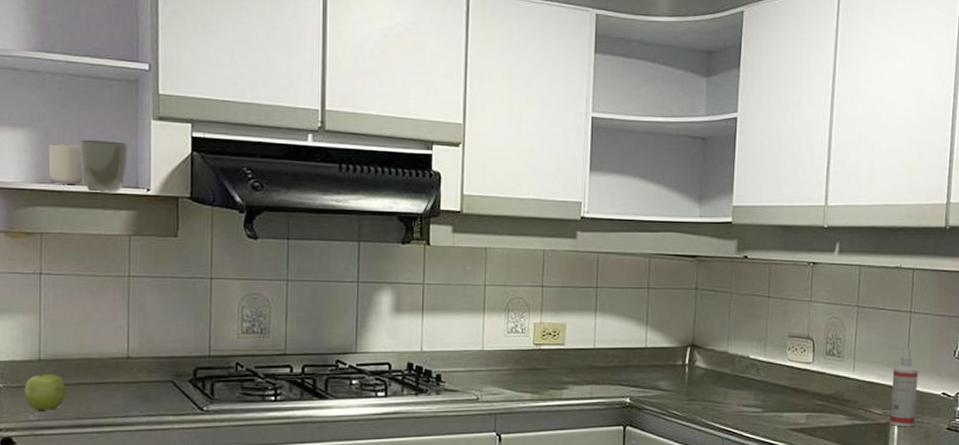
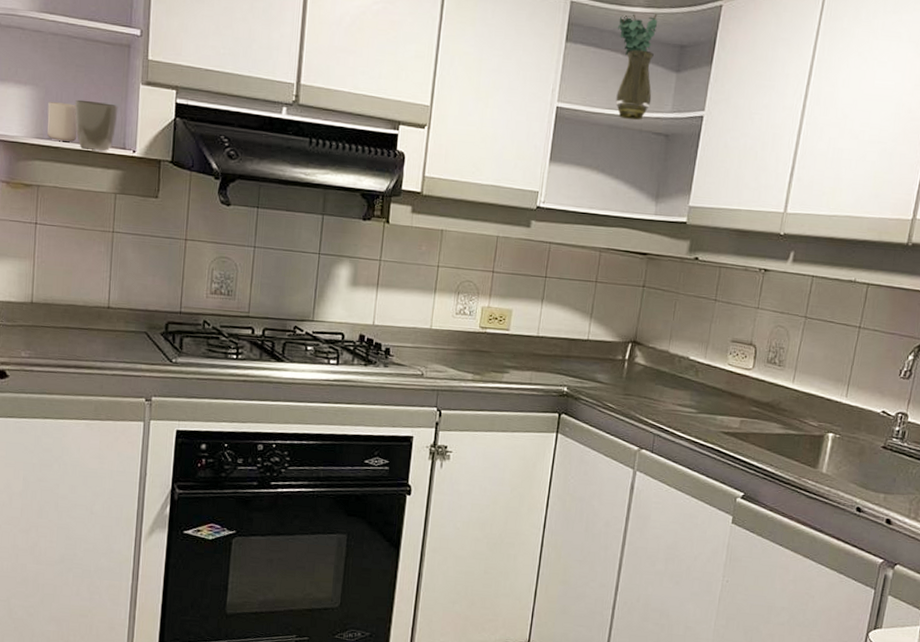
fruit: present [25,371,66,410] -> none [18,313,54,349]
vase: none [645,21,685,126] -> present [615,13,658,121]
spray bottle: present [889,348,918,427] -> none [824,363,860,442]

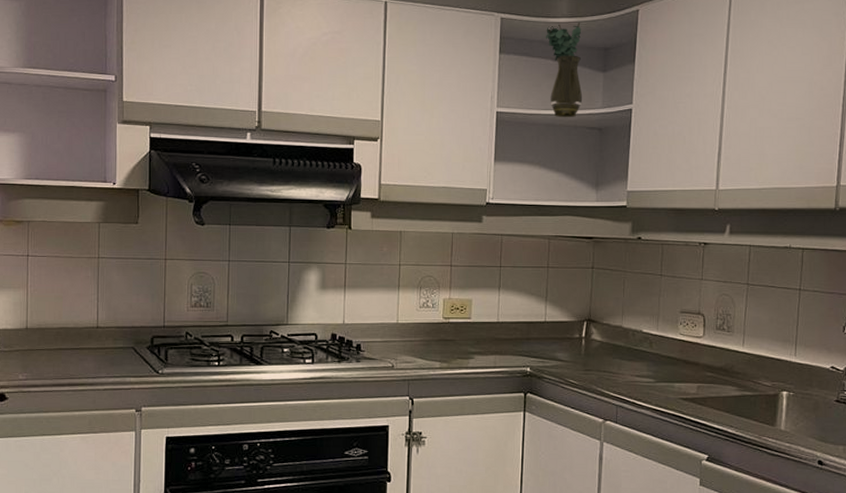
cup: present [46,102,78,142] -> none [34,146,62,179]
cup: present [74,99,118,151] -> none [58,141,98,185]

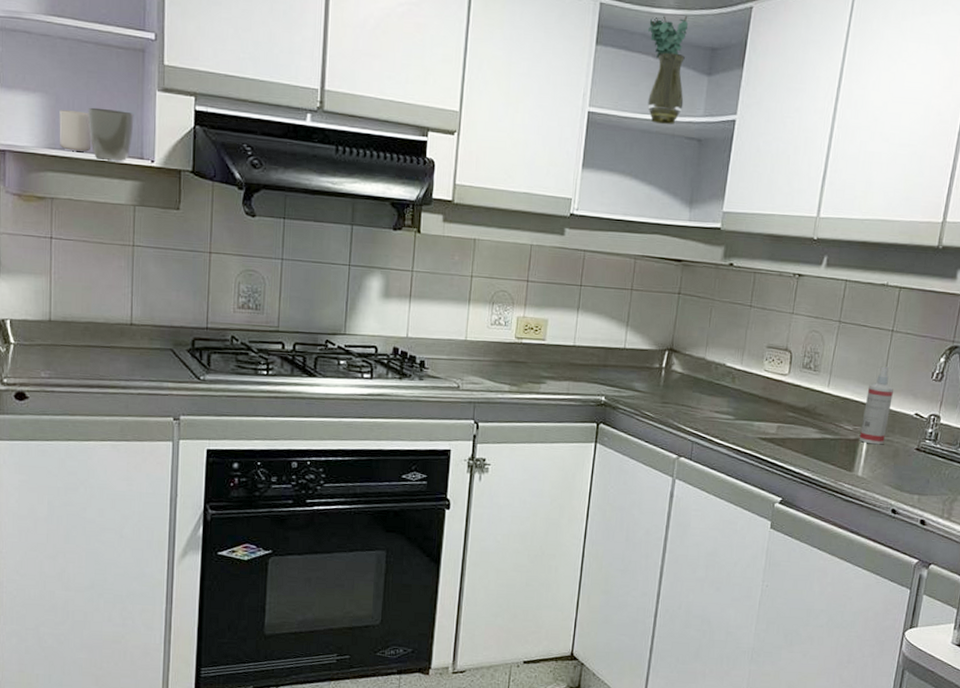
cup: none [34,146,62,179] -> present [59,110,92,152]
cup: none [58,141,98,185] -> present [87,107,134,161]
spray bottle: none [778,323,807,399] -> present [859,366,894,445]

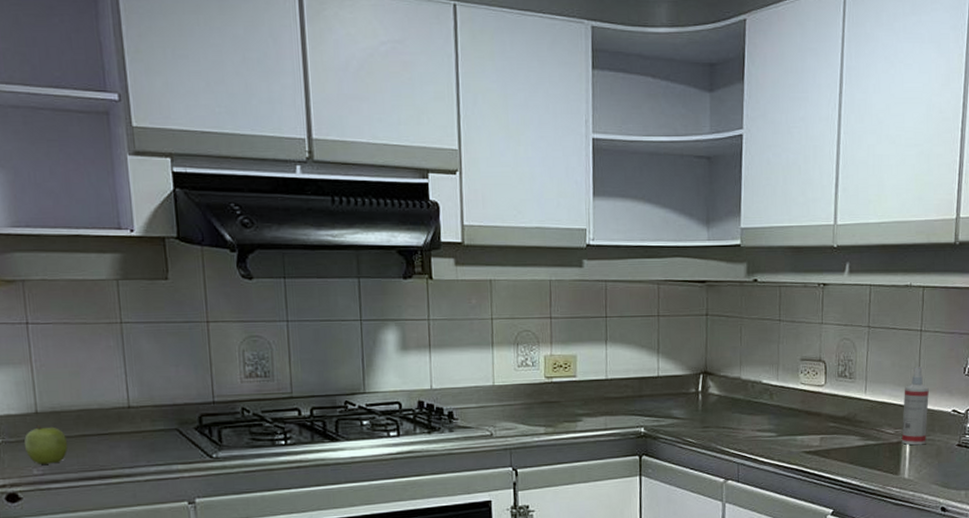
fruit: none [37,331,74,369] -> present [24,424,68,464]
cup: present [59,110,92,152] -> none [20,184,61,227]
cup: present [87,107,134,161] -> none [51,178,107,233]
vase: present [647,15,689,125] -> none [644,32,689,145]

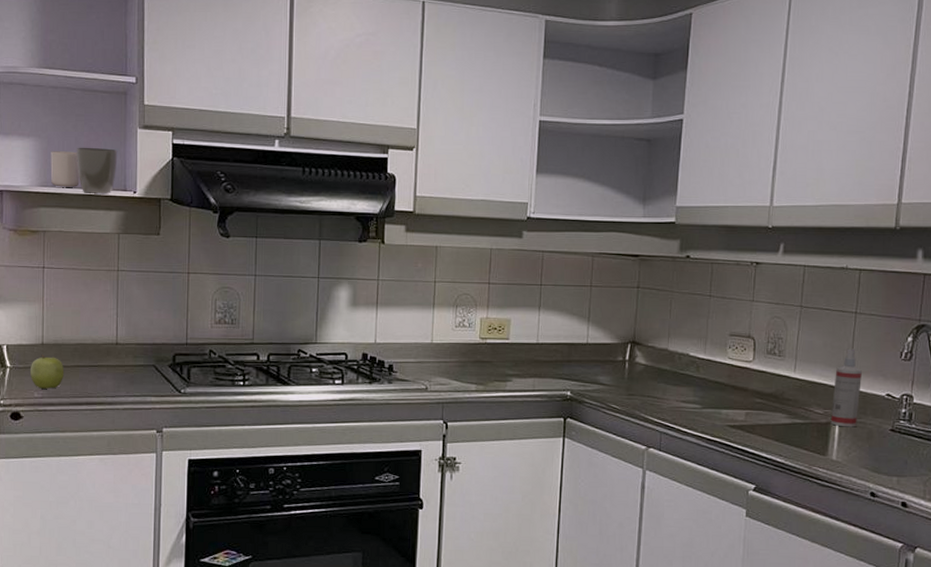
cup: none [20,184,61,227] -> present [50,151,80,187]
cup: none [51,178,107,233] -> present [76,147,118,193]

